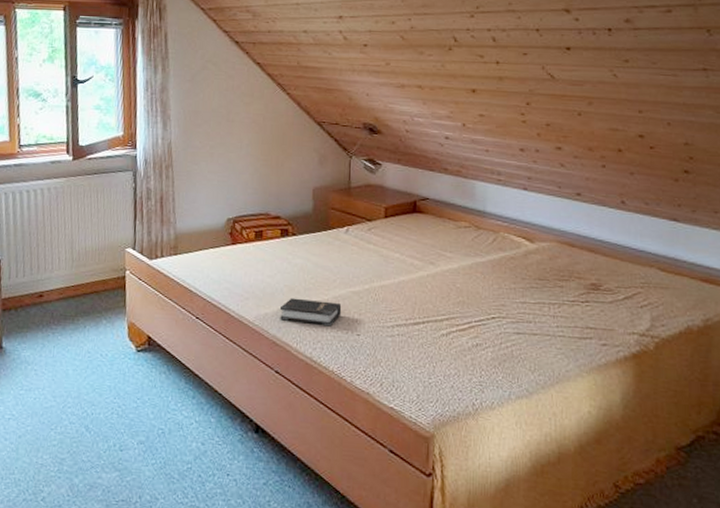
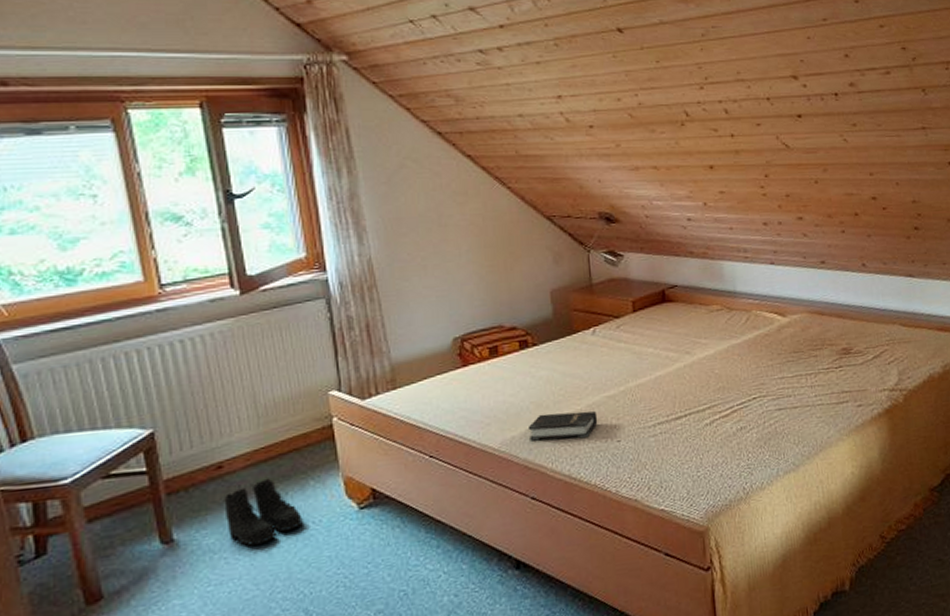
boots: none [40,311,94,364] -> present [224,478,303,546]

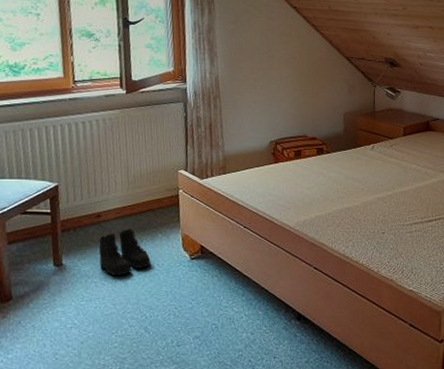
hardback book: present [527,411,598,442] -> none [317,205,369,228]

